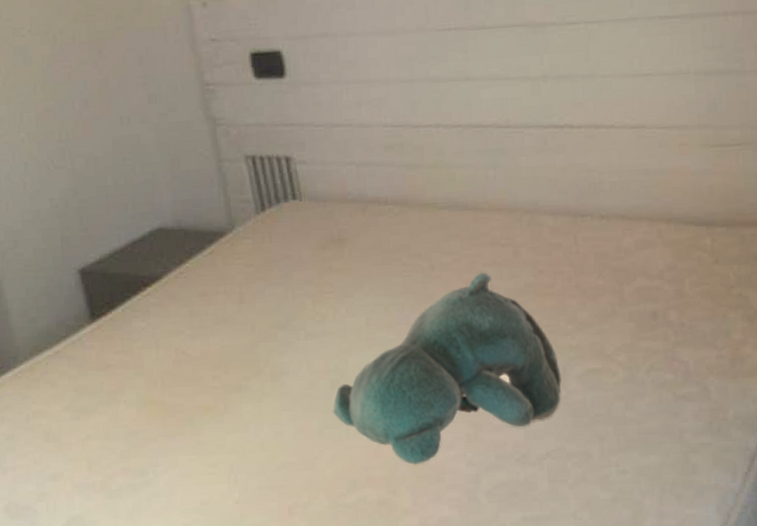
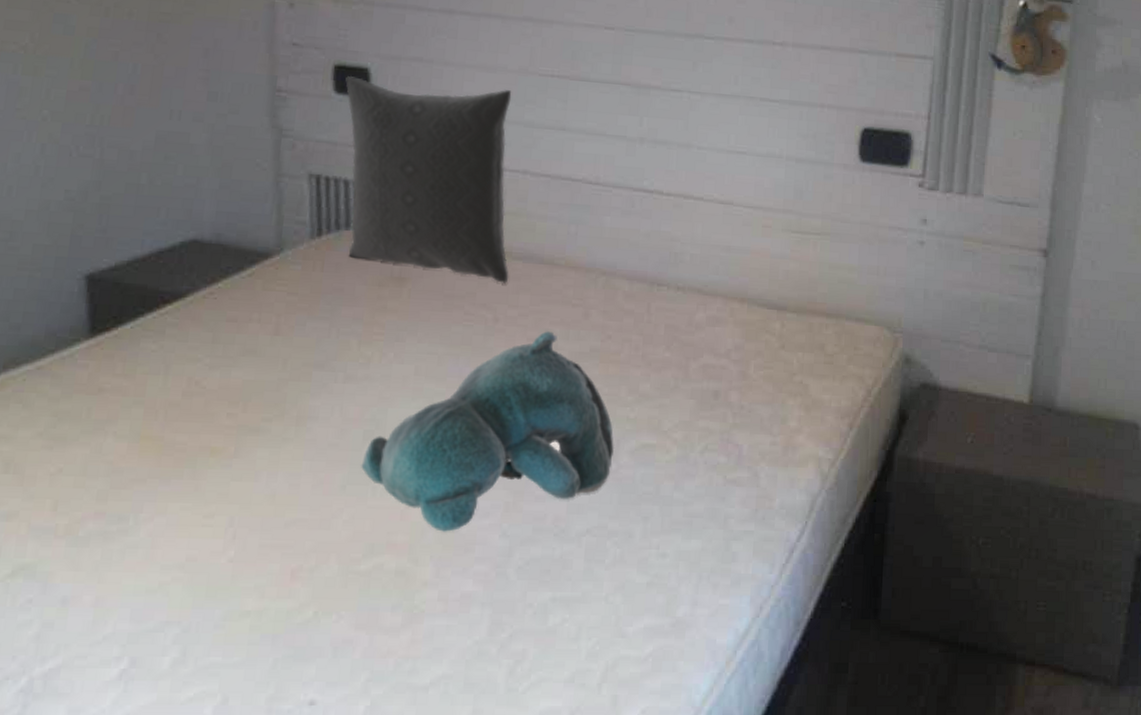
pillow: none [262,50,438,233] -> present [345,75,512,283]

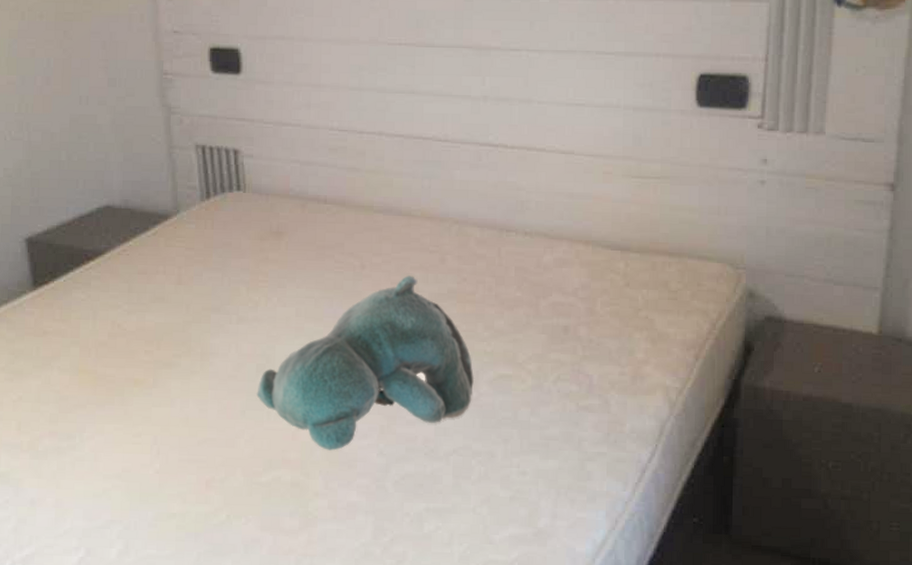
pillow: present [345,75,512,283] -> none [220,56,372,234]

